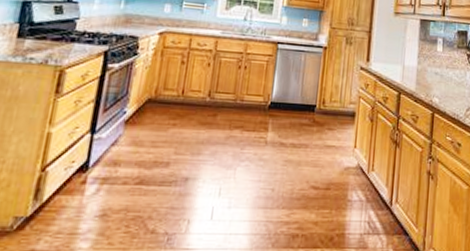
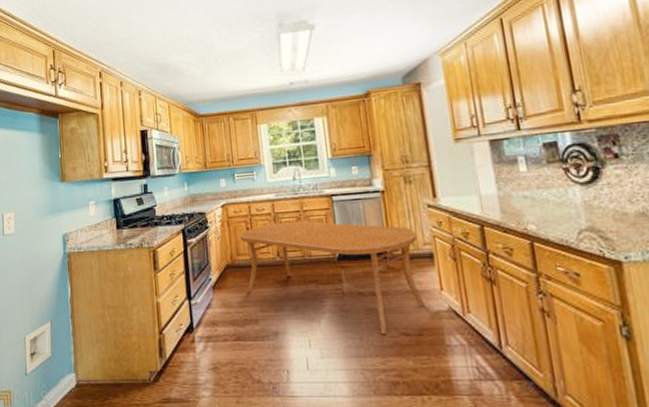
dining table: none [163,61,346,186] -> present [239,221,425,334]

